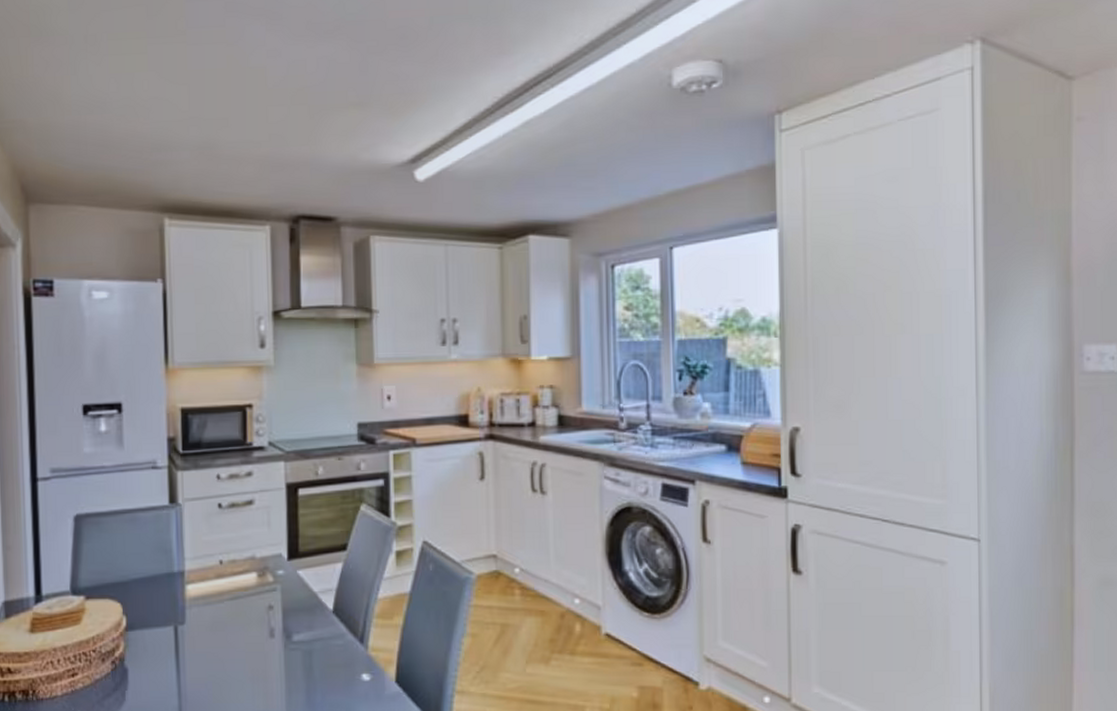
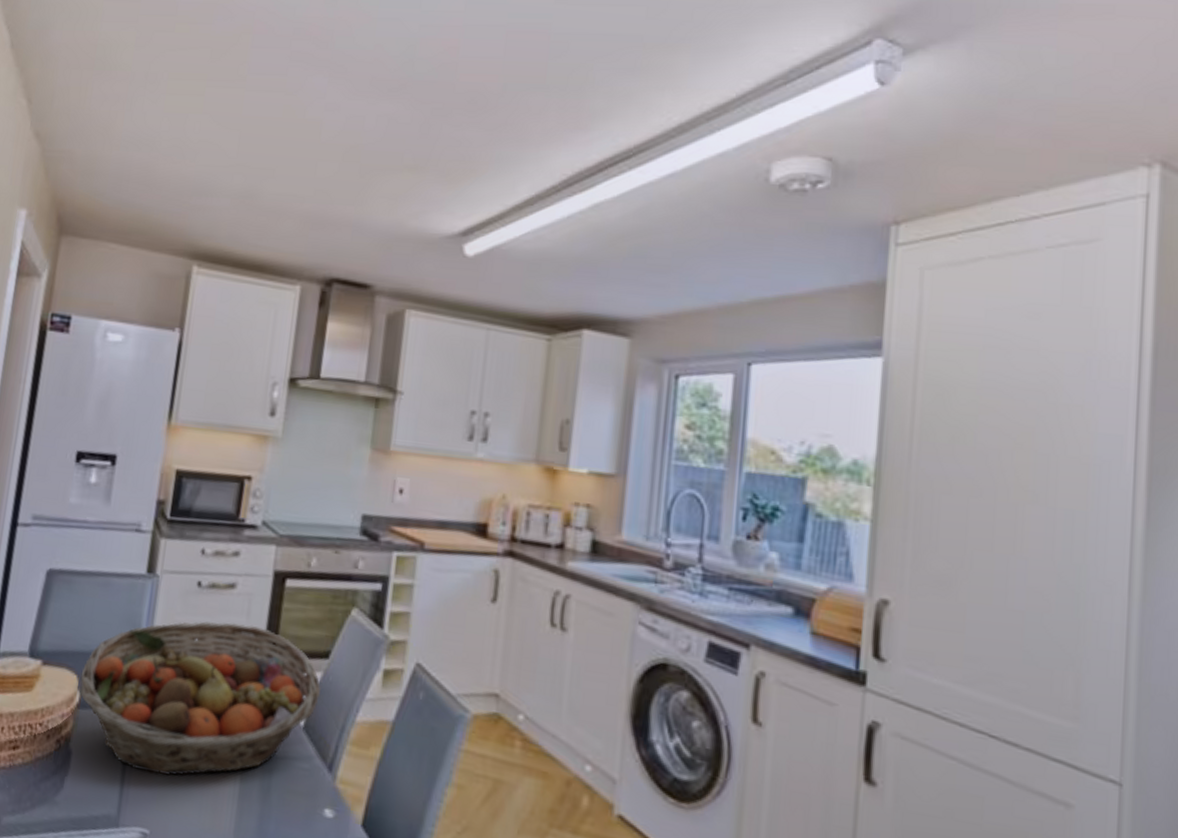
fruit basket: none [124,533,343,674] -> present [80,621,321,776]

